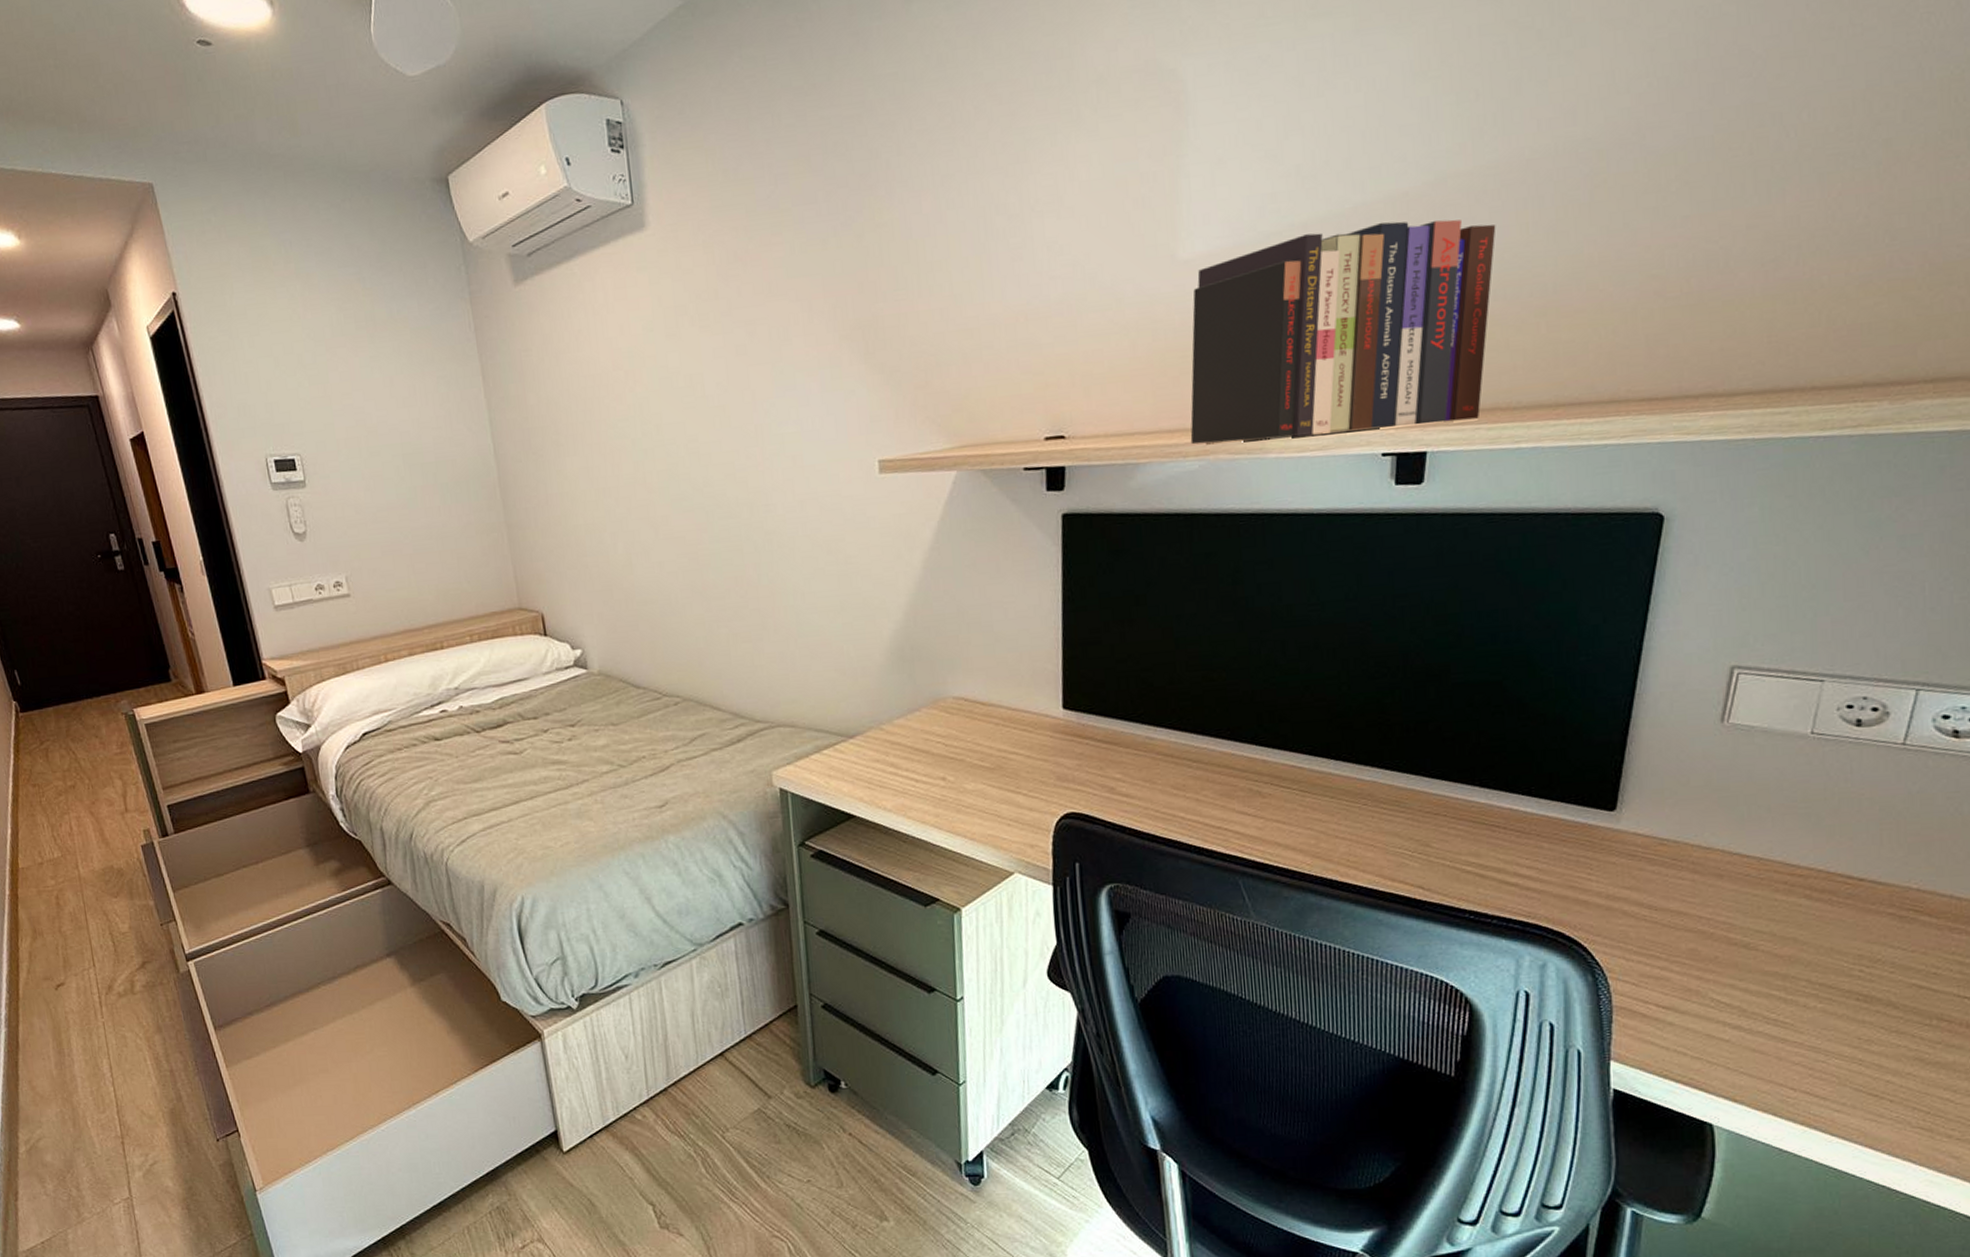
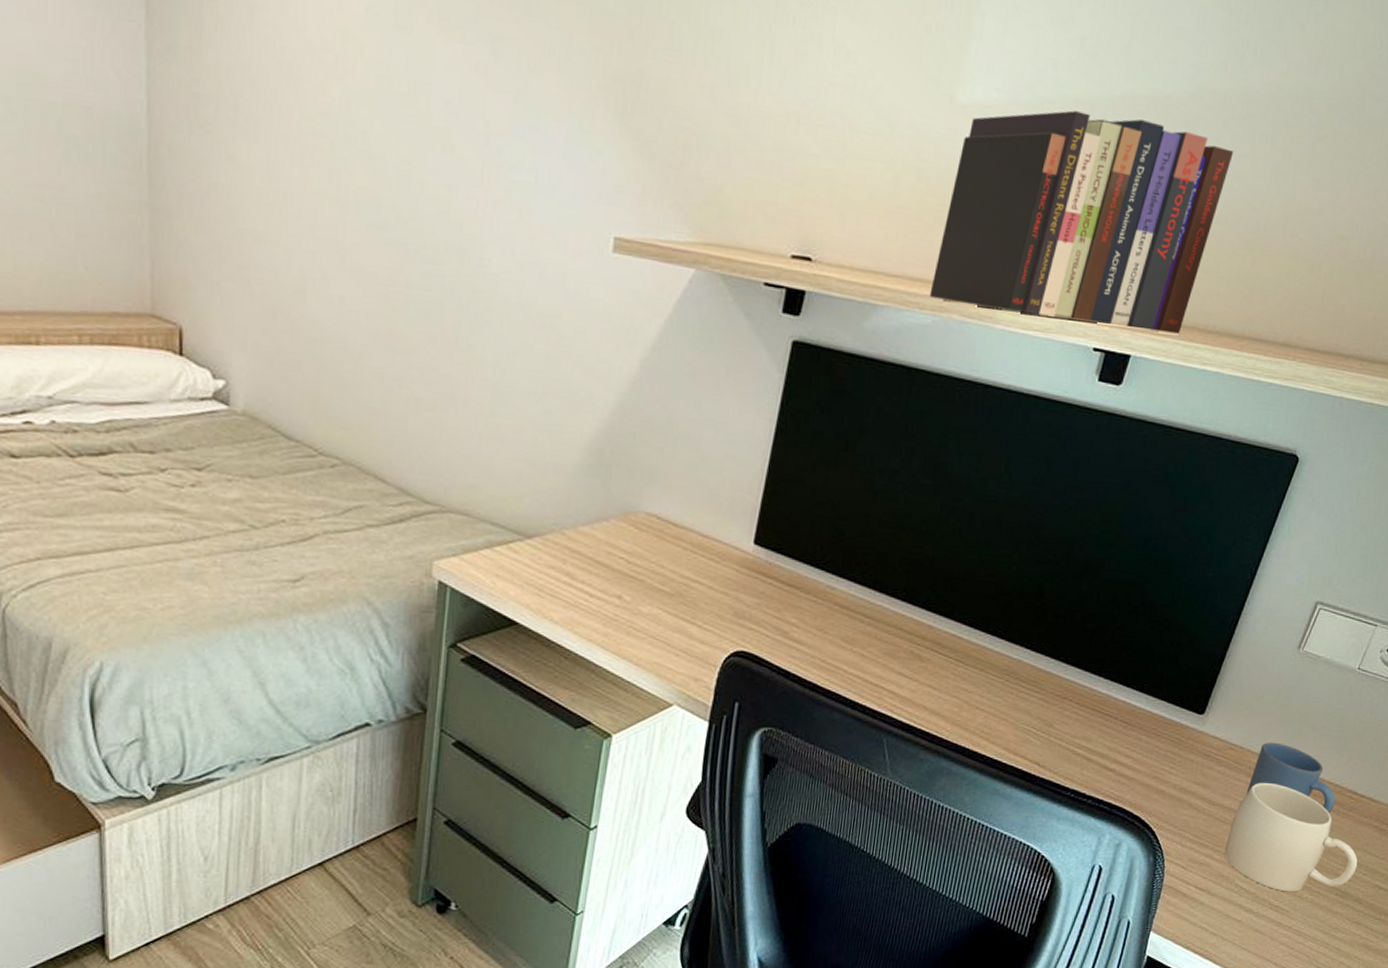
mug: none [1684,877,1878,1002] -> present [1224,782,1358,892]
mug: none [1695,830,1823,905] -> present [1246,742,1336,814]

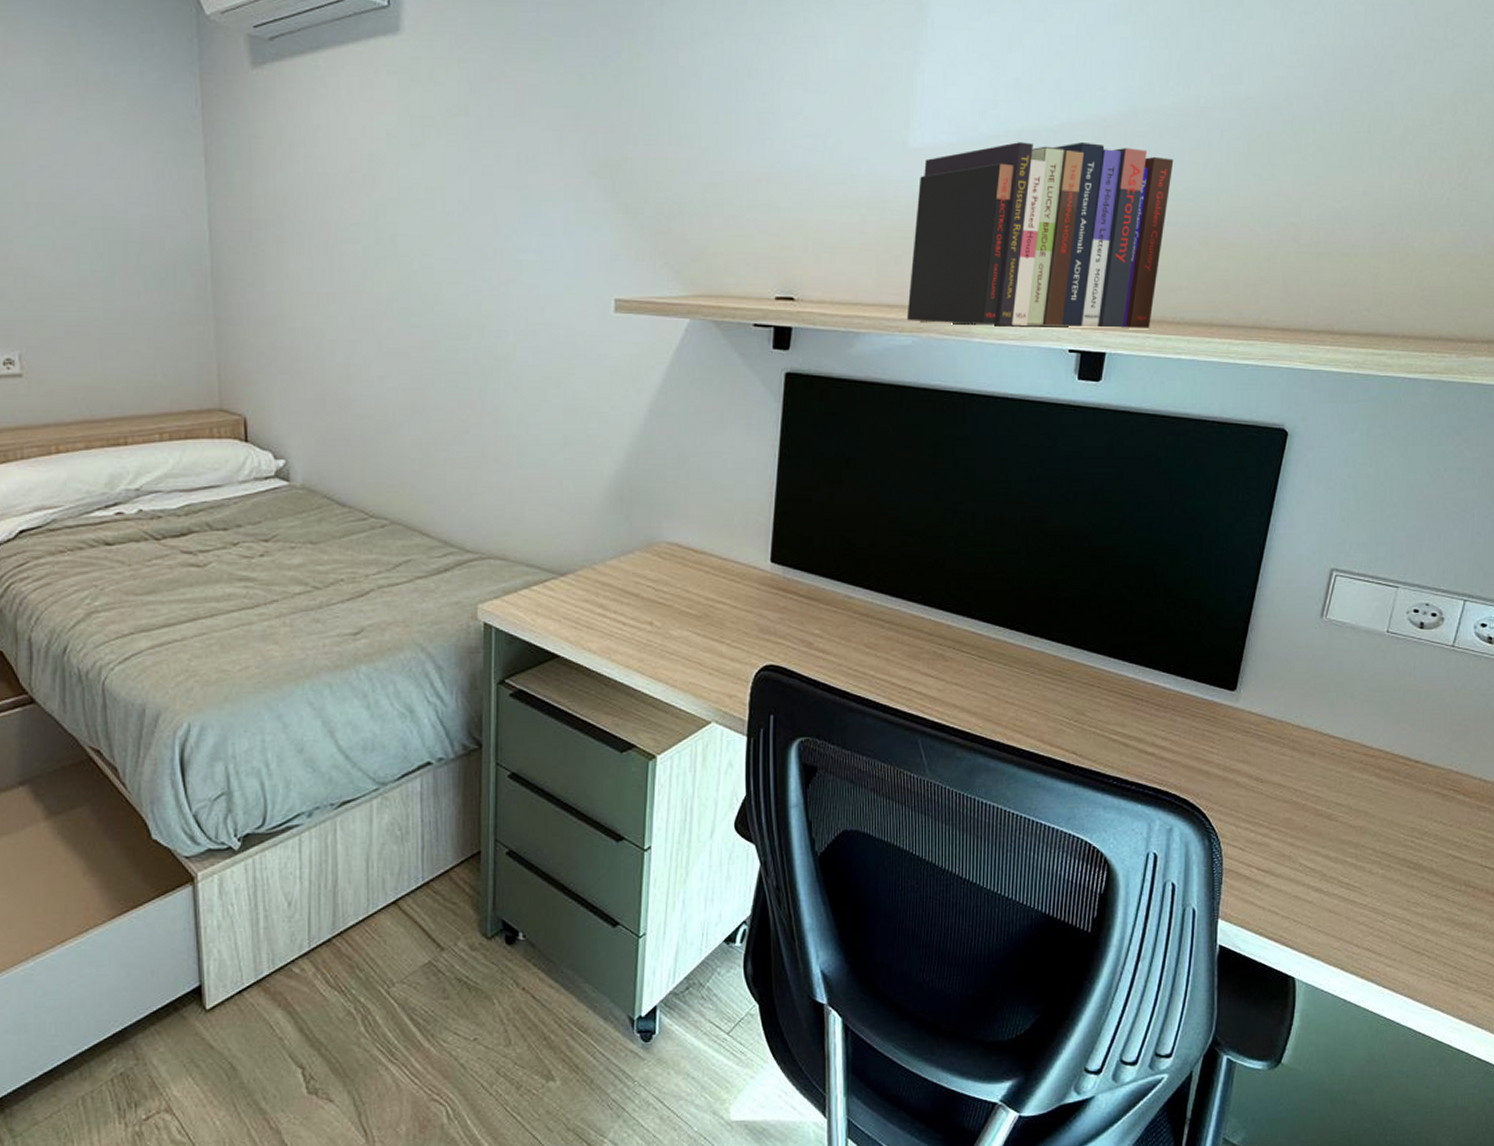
mug: present [1224,782,1358,892] -> none [1281,754,1425,868]
mug: present [1246,742,1336,814] -> none [1293,713,1389,783]

